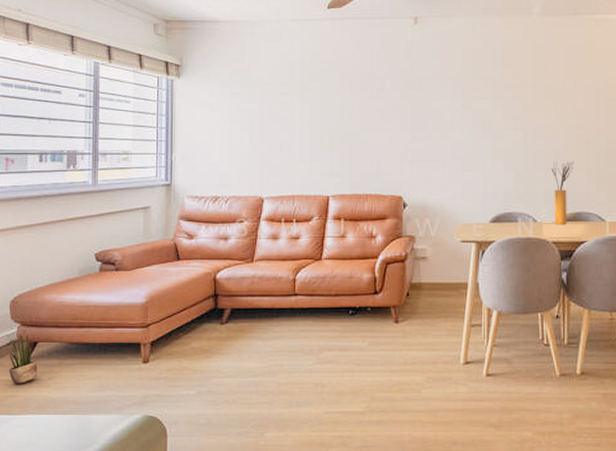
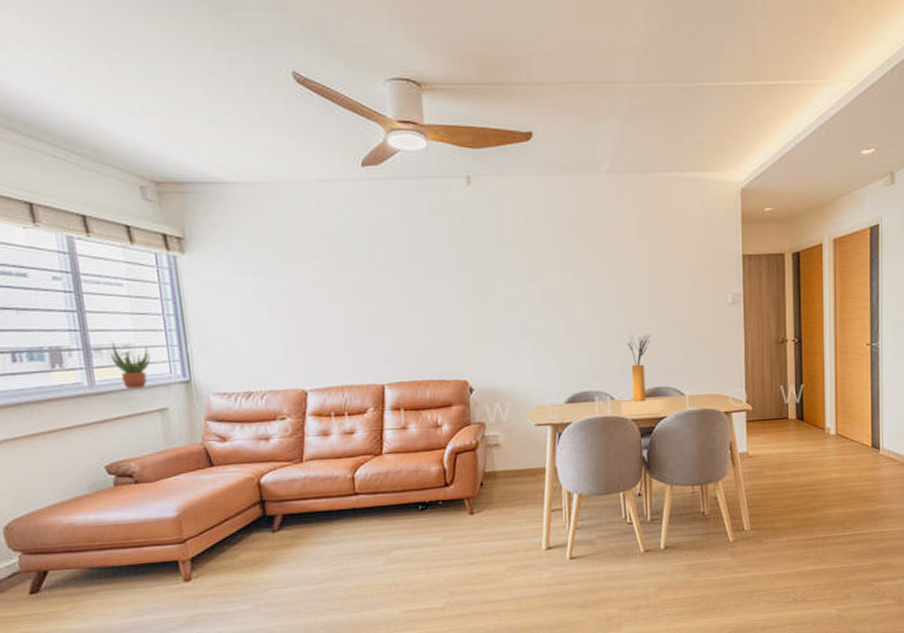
potted plant: present [8,335,38,385] -> none [11,564,55,620]
potted plant: none [113,149,143,189] -> present [111,342,151,389]

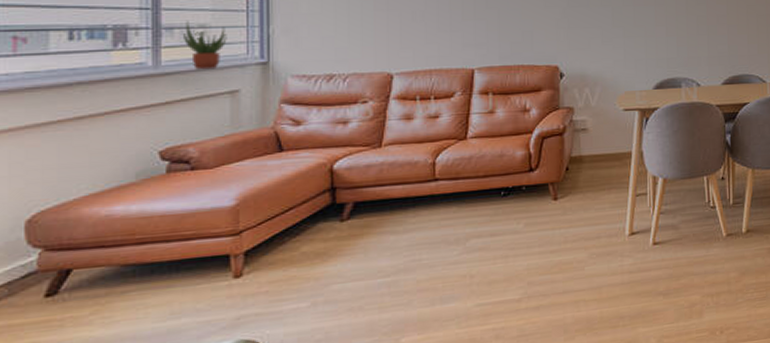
vase: present [627,333,651,402] -> none [713,25,736,89]

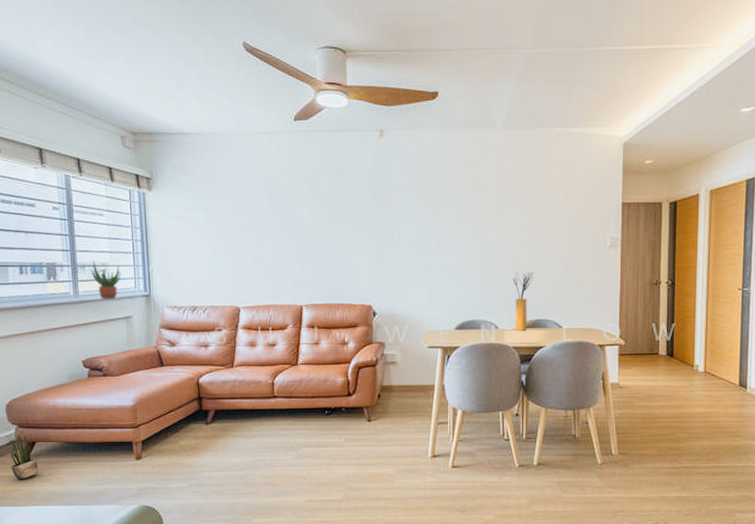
potted plant: none [24,262,73,328] -> present [9,435,39,480]
vase: none [713,25,736,89] -> present [513,271,535,332]

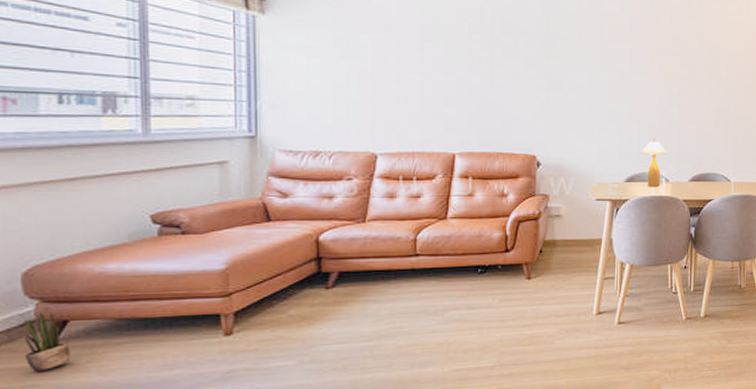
potted plant: present [92,261,121,299] -> none [172,92,216,140]
table lamp: none [470,285,497,335] -> present [641,138,668,187]
vase: present [513,271,535,332] -> none [684,125,705,185]

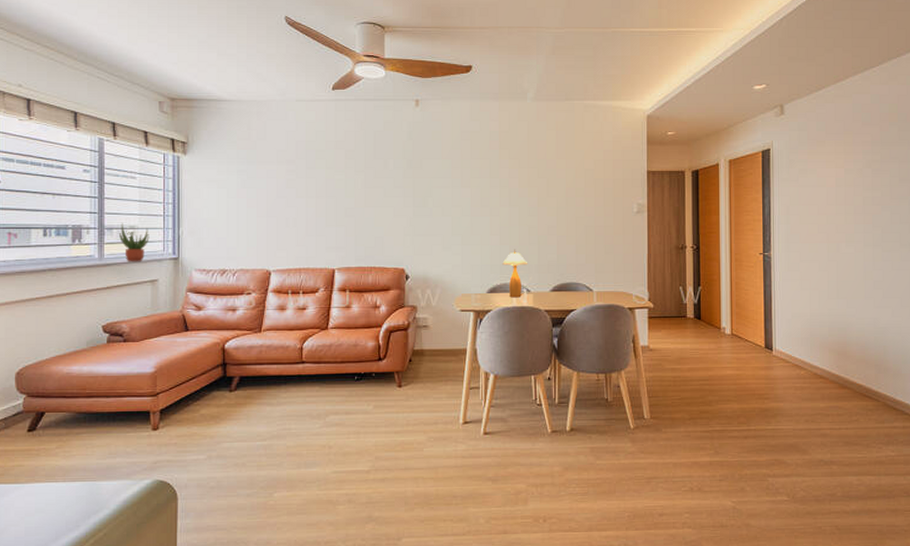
potted plant: present [24,313,71,372] -> none [15,406,45,454]
potted plant: none [172,92,216,140] -> present [119,223,150,262]

